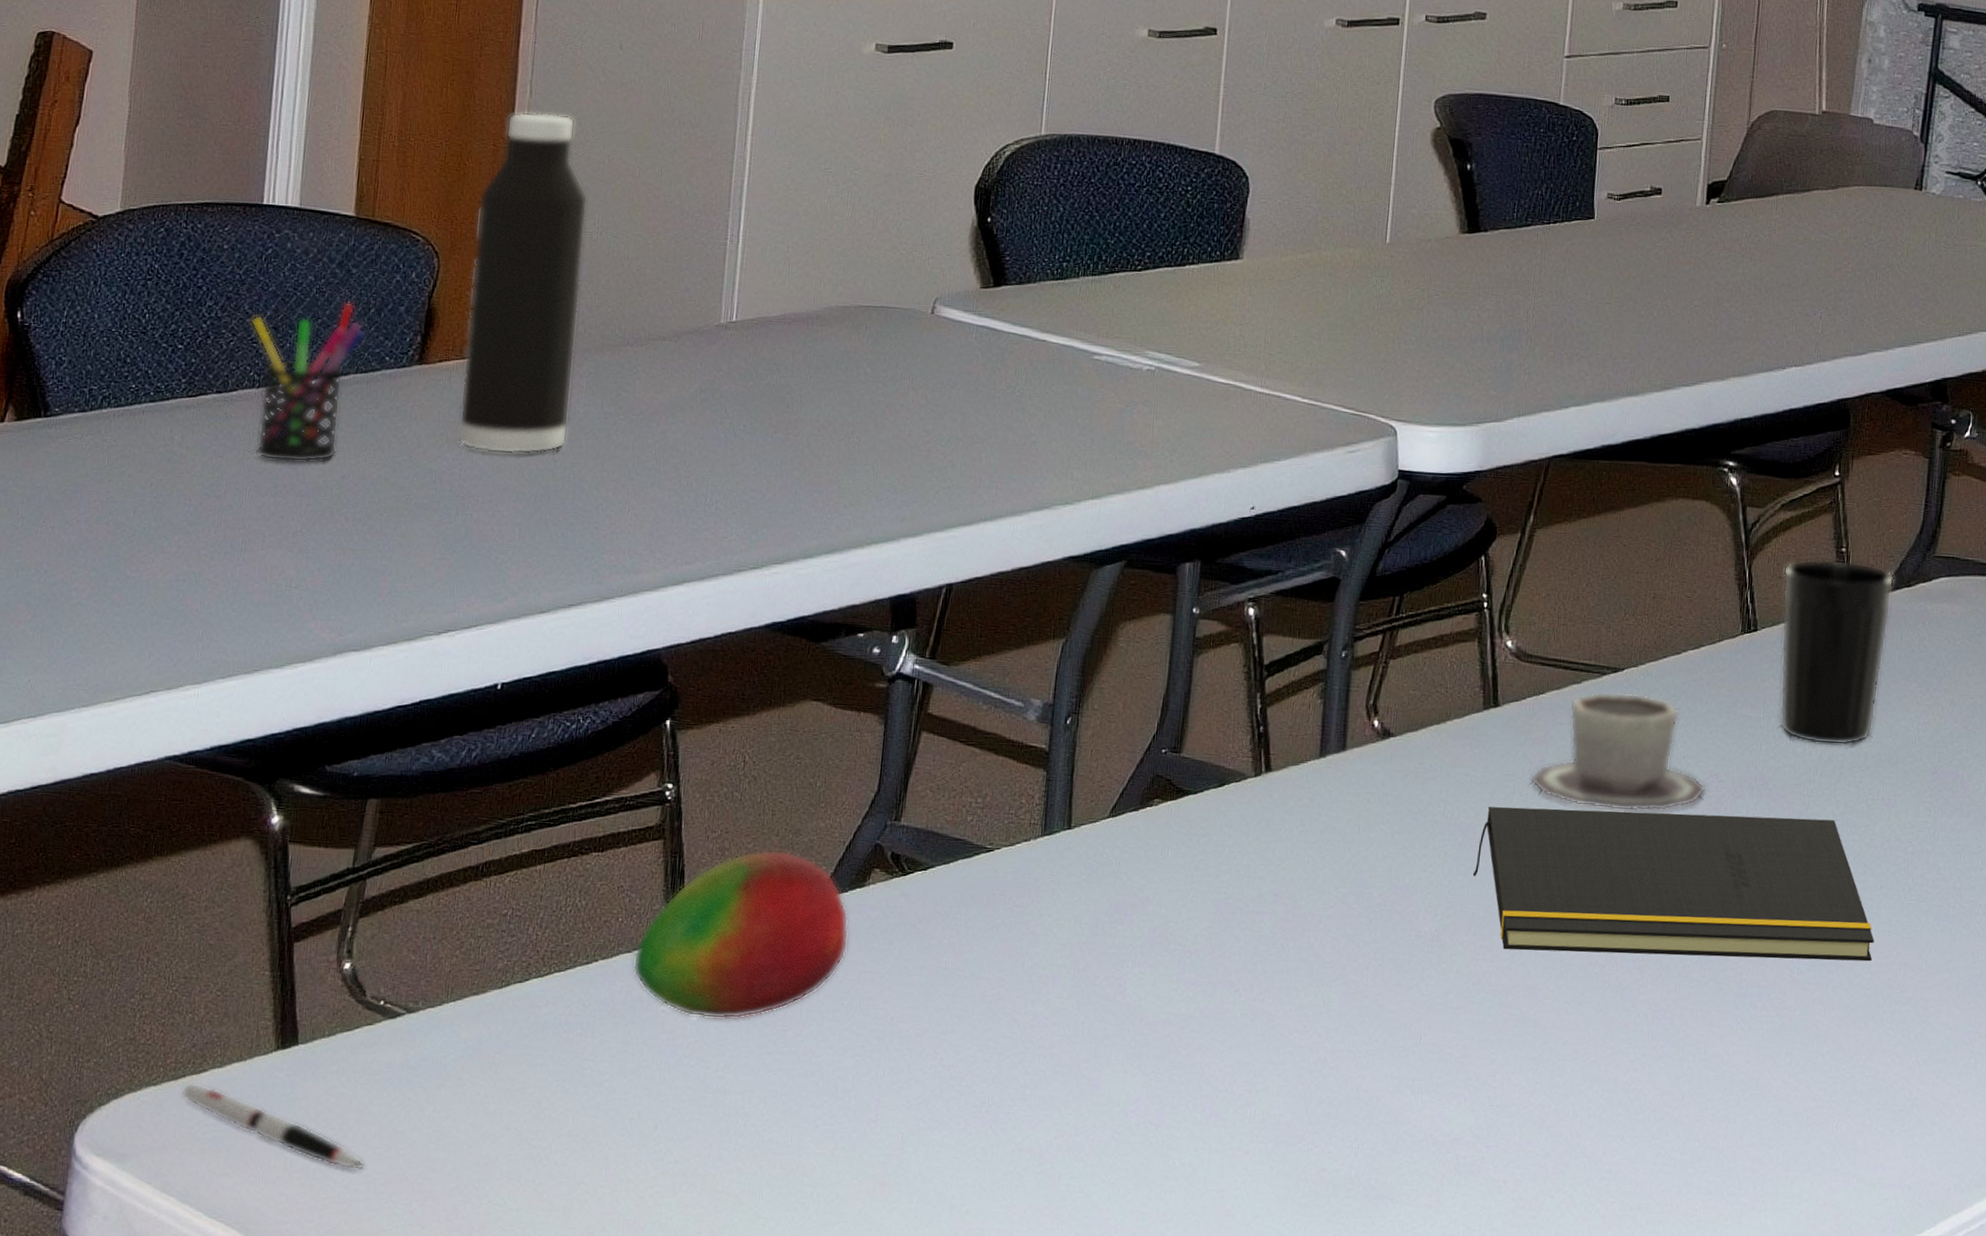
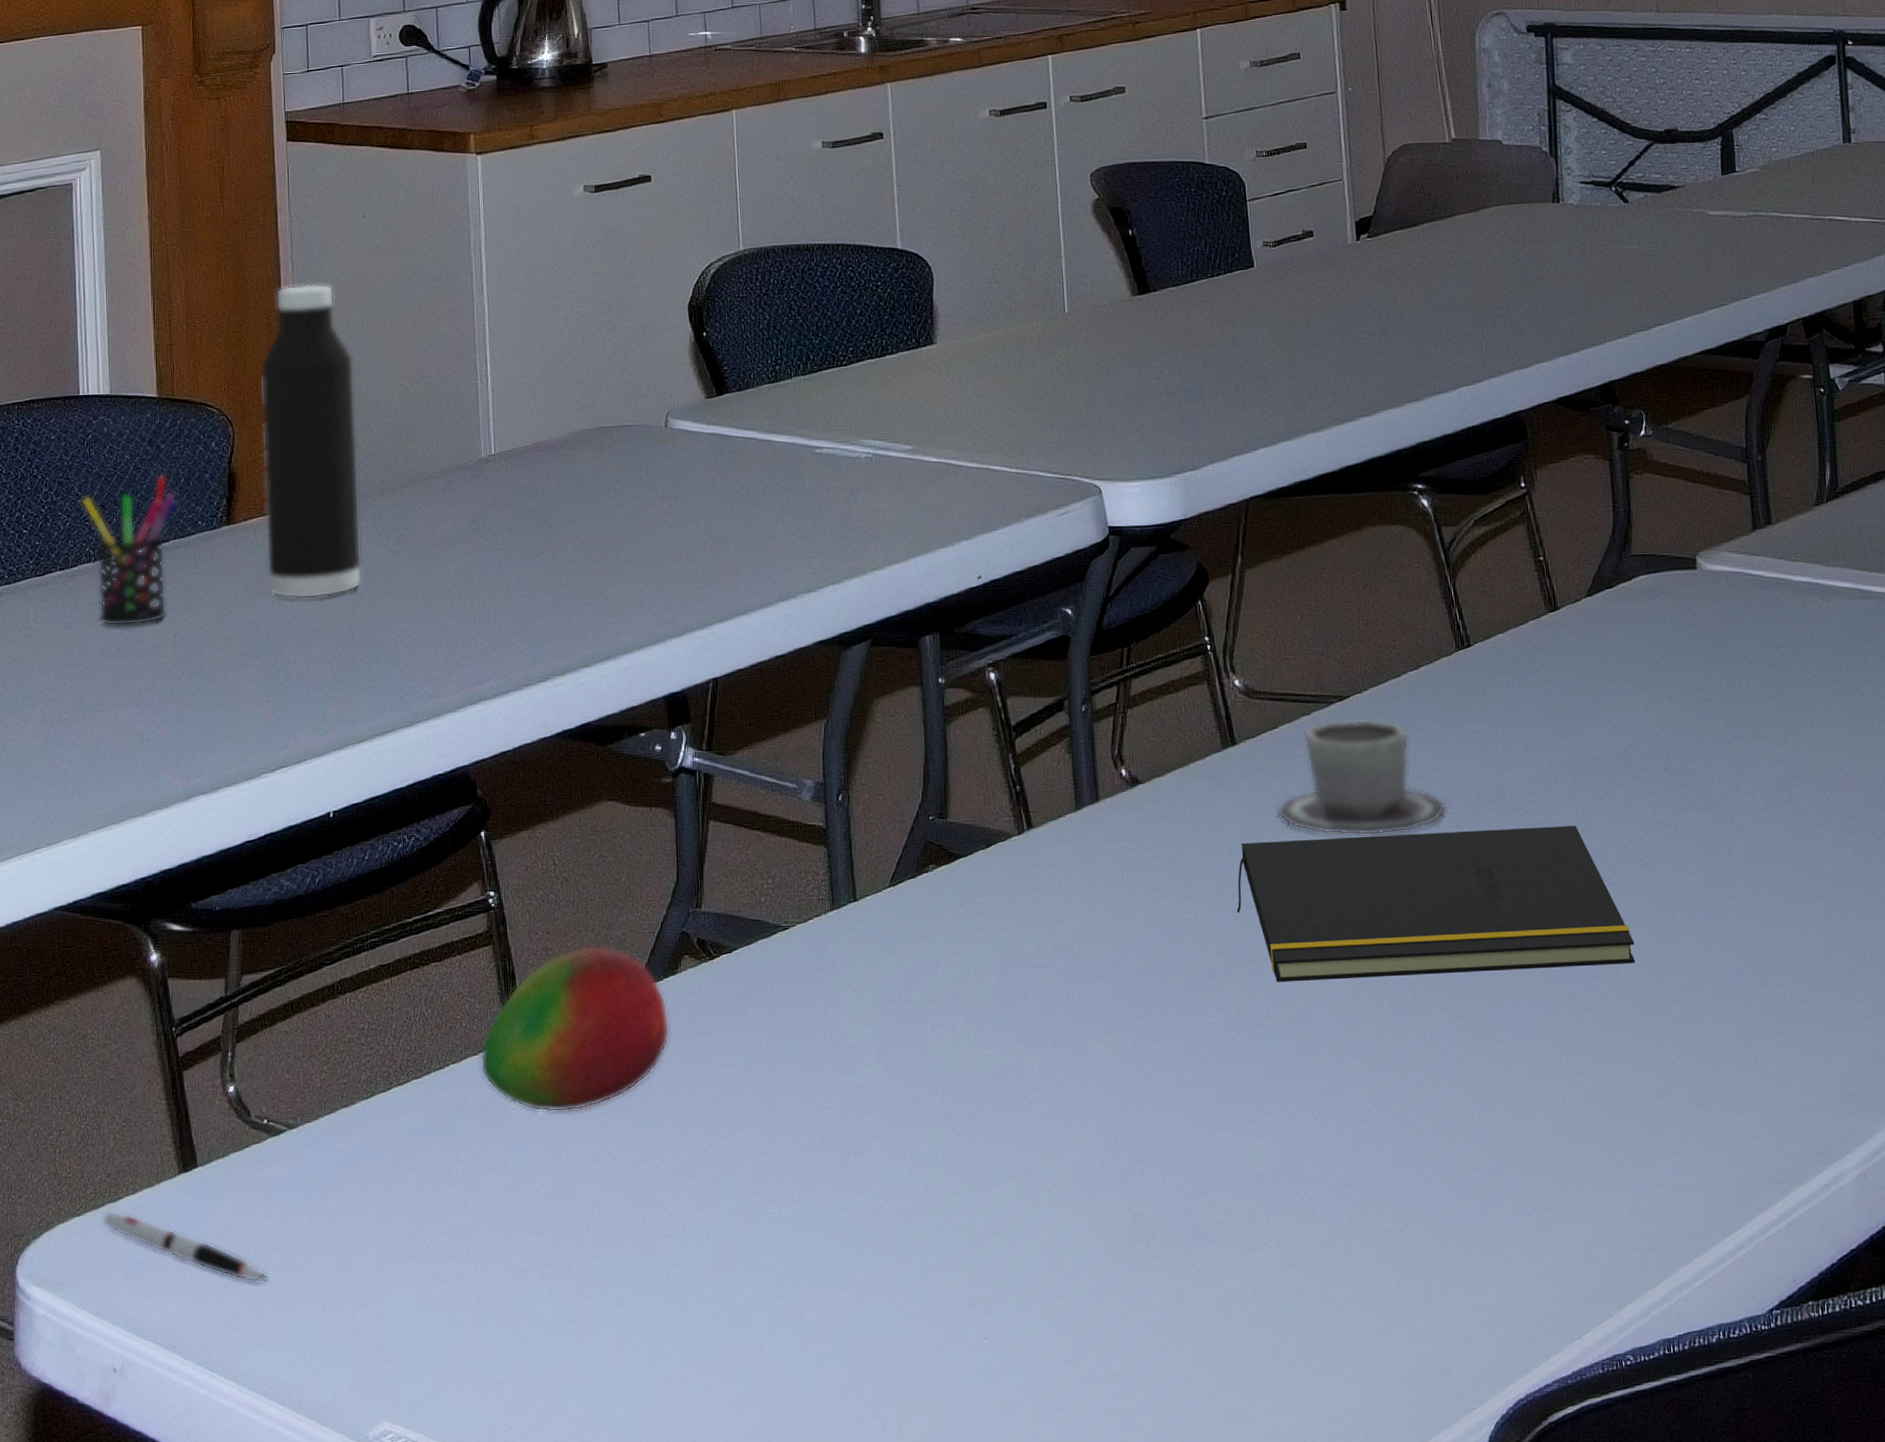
cup: present [1780,559,1894,746] -> none [1486,569,1599,752]

